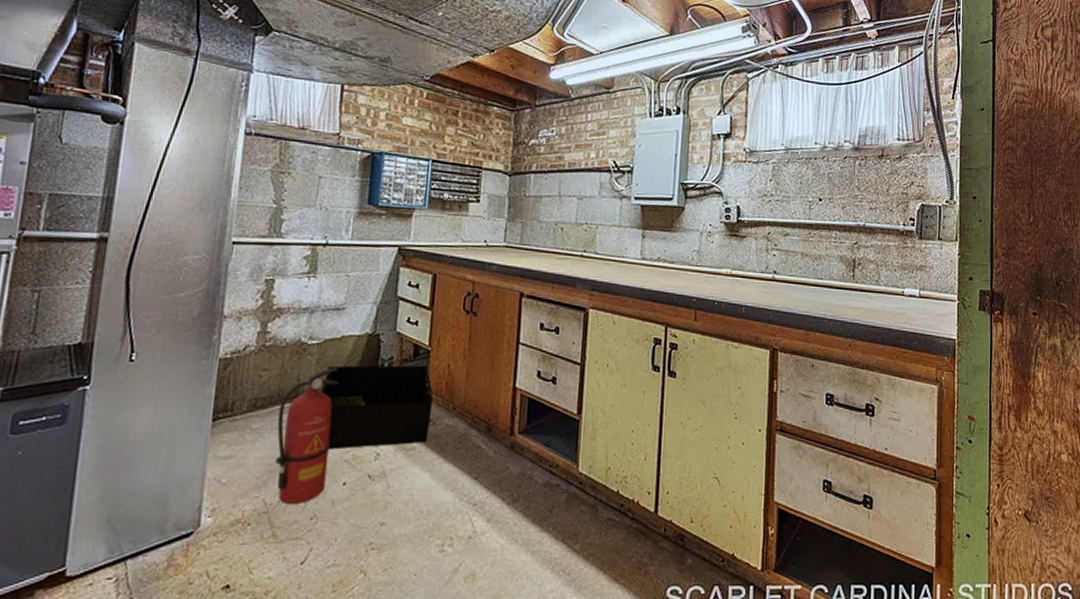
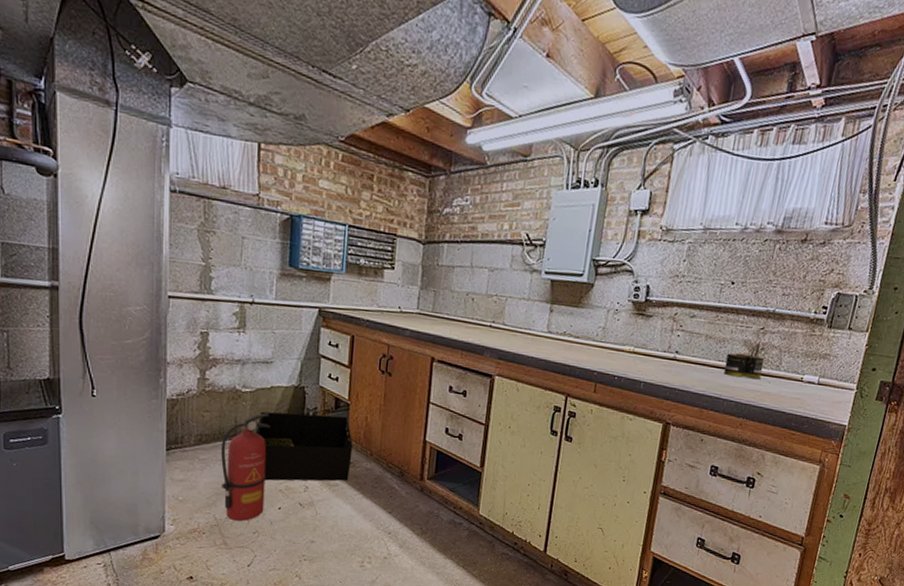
paint can: none [824,262,863,296] -> present [723,347,765,380]

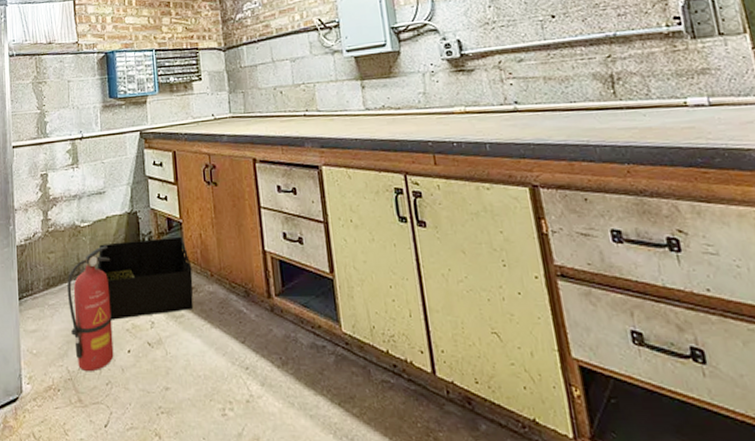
paint can: present [723,347,765,380] -> none [577,78,631,118]

